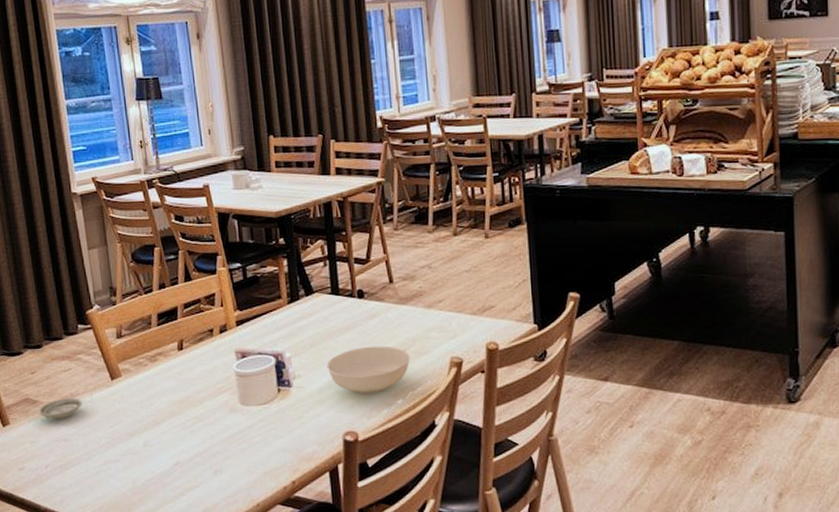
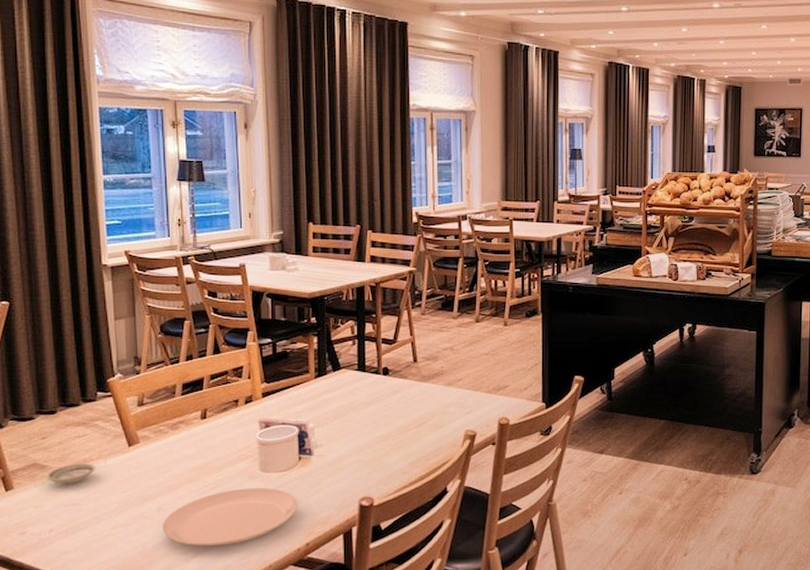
plate: none [149,422,281,484] -> present [161,488,298,547]
bowl: present [326,346,411,394] -> none [348,419,428,463]

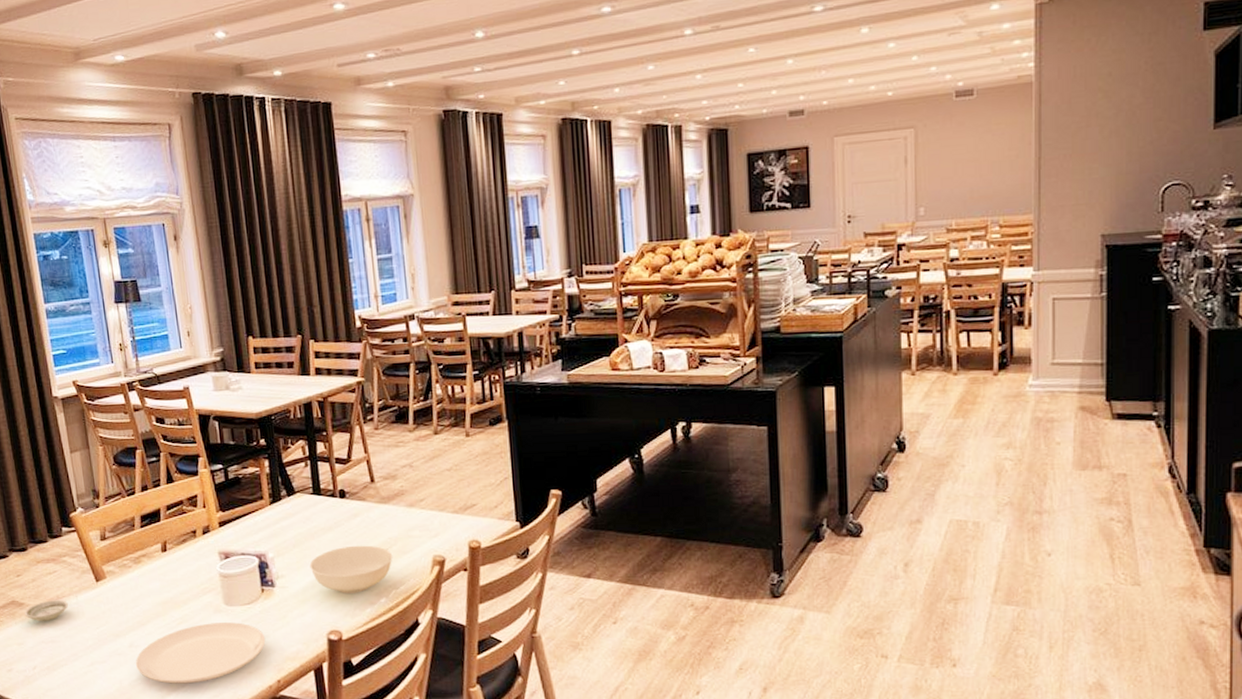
bowl: none [348,419,428,463] -> present [309,545,393,594]

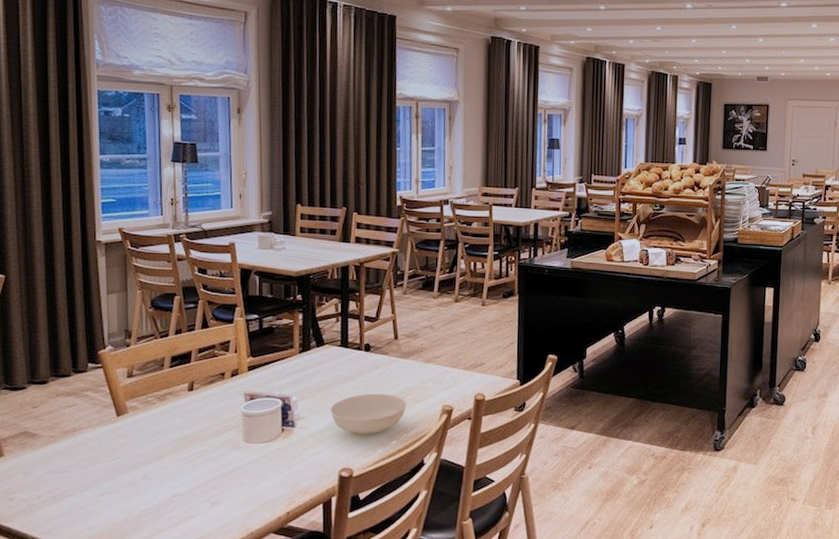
saucer: present [24,600,68,622] -> none [36,432,84,453]
plate: present [135,622,266,684] -> none [147,458,280,514]

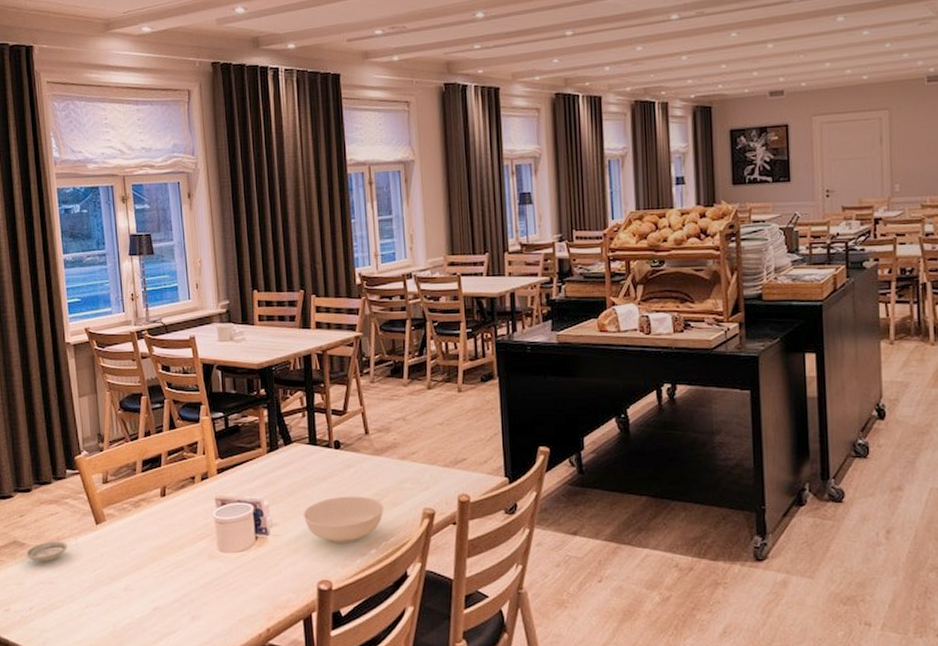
saucer: none [36,432,84,453] -> present [25,541,68,563]

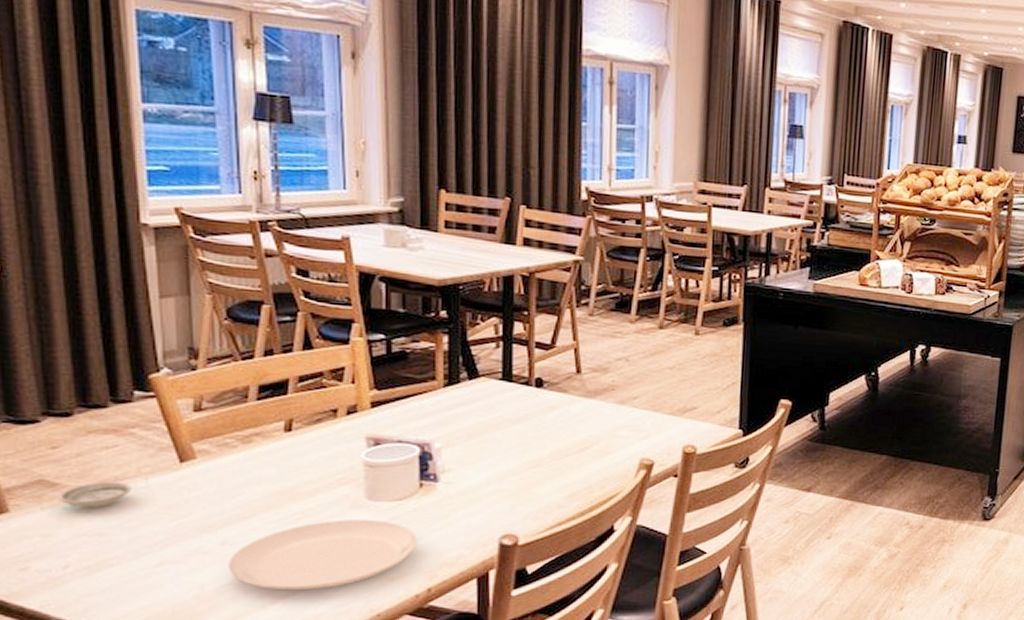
plate: none [129,569,257,630] -> present [227,520,418,591]
bowl: present [303,496,384,544] -> none [487,441,593,494]

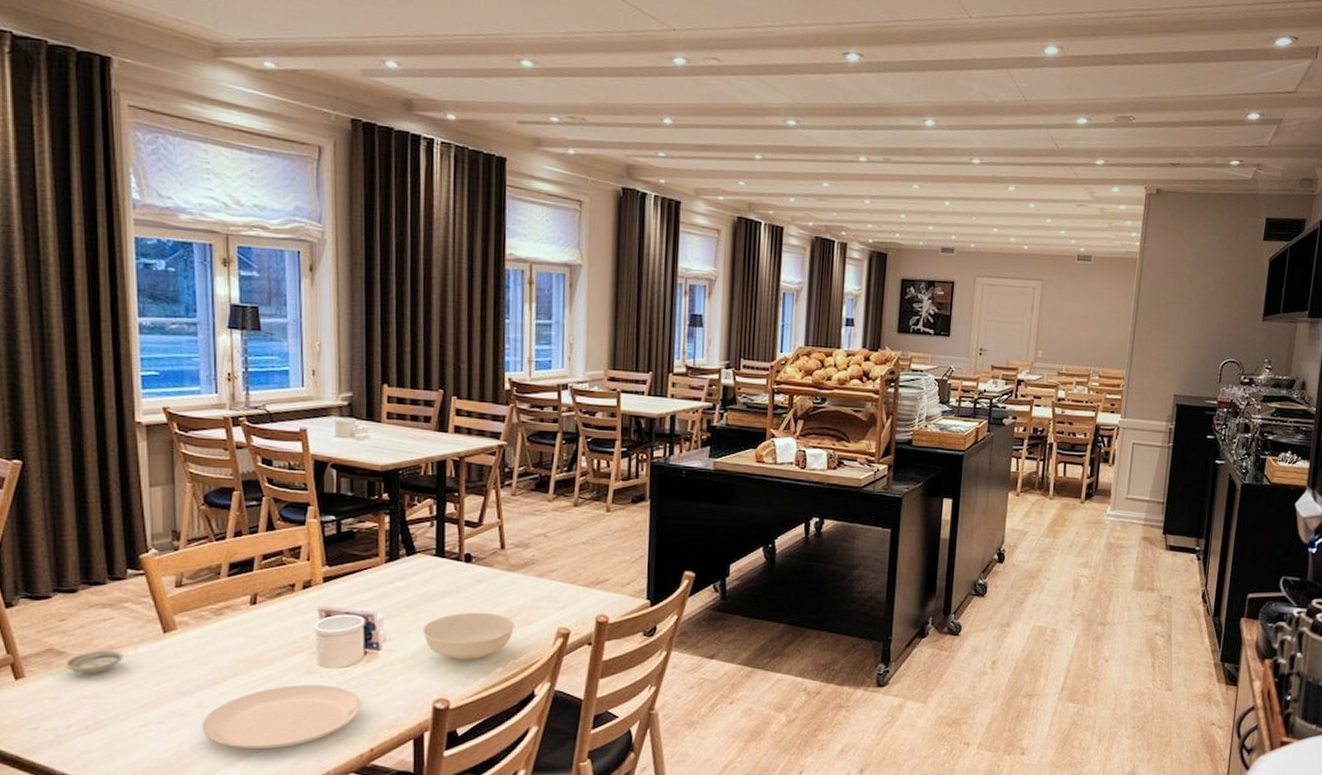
bowl: none [487,441,593,494] -> present [422,612,515,661]

